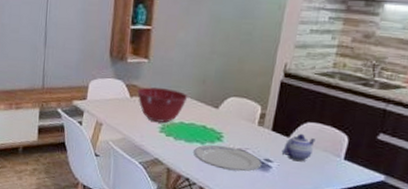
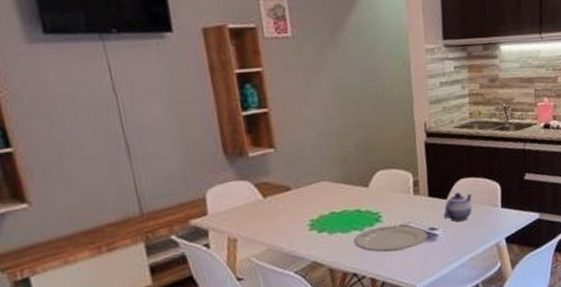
mixing bowl: present [137,87,188,123] -> none [270,177,332,220]

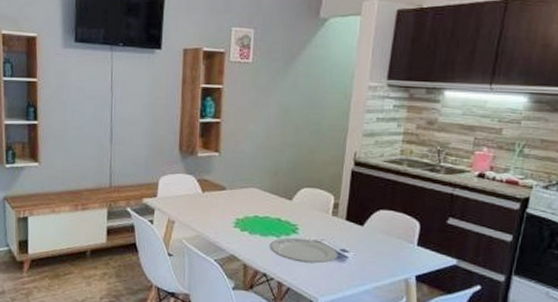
teapot: present [443,191,472,222] -> none [356,221,389,250]

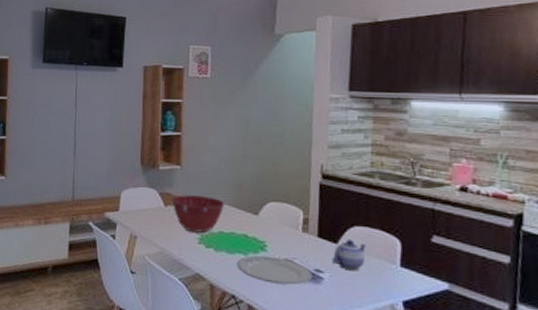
mixing bowl: none [209,181,261,217] -> present [171,195,225,233]
teapot: none [356,221,389,250] -> present [331,239,366,271]

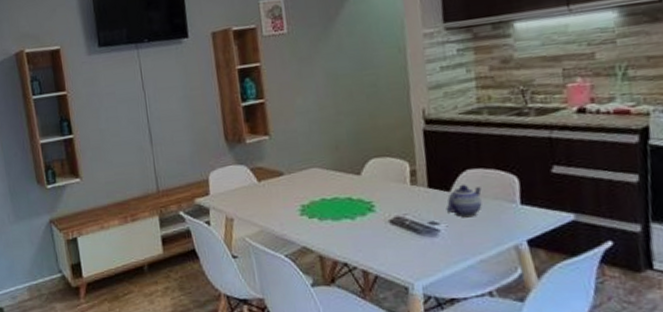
mixing bowl: present [171,195,225,233] -> none [264,163,323,204]
plate: present [237,255,312,285] -> none [345,216,428,245]

